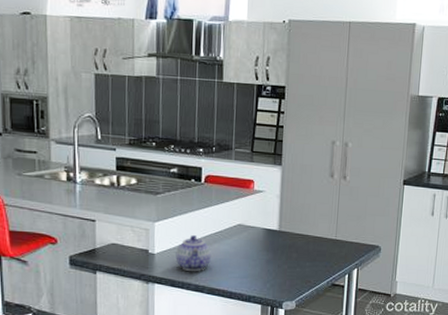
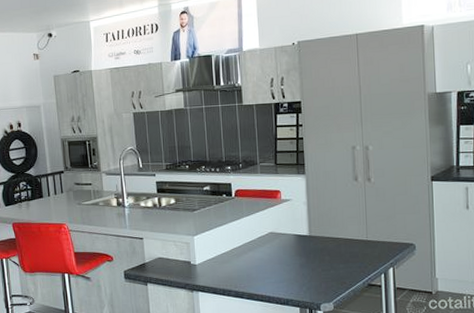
teapot: present [175,235,211,272] -> none [215,245,247,280]

